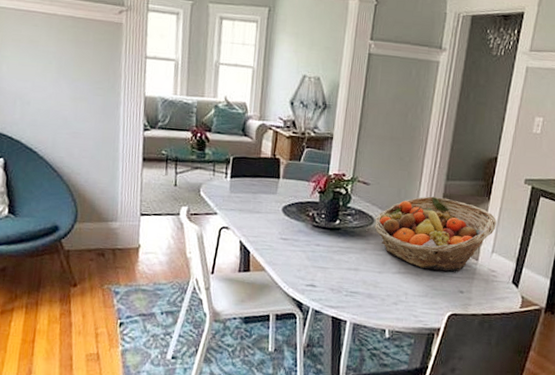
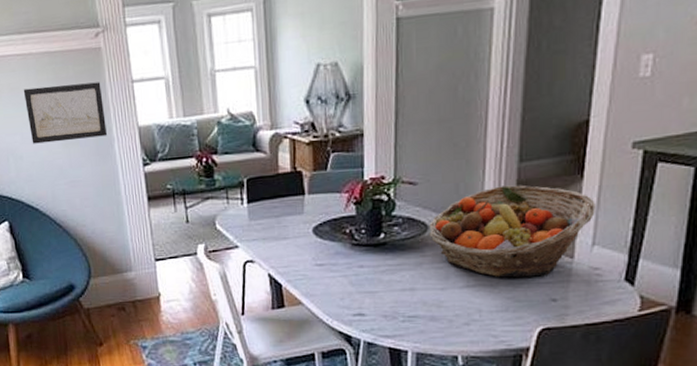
wall art: none [42,43,117,99] -> present [23,82,108,144]

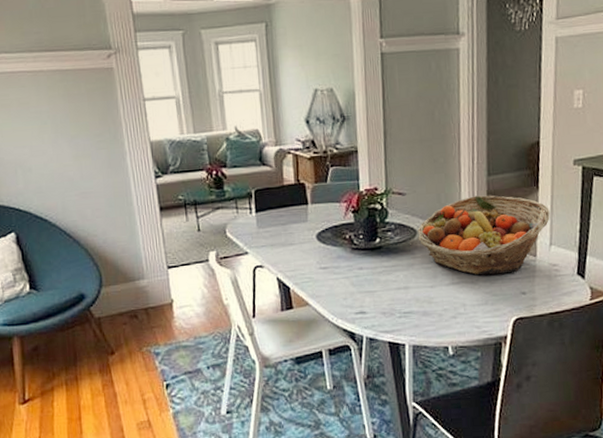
wall art: present [23,82,108,144] -> none [33,99,120,157]

